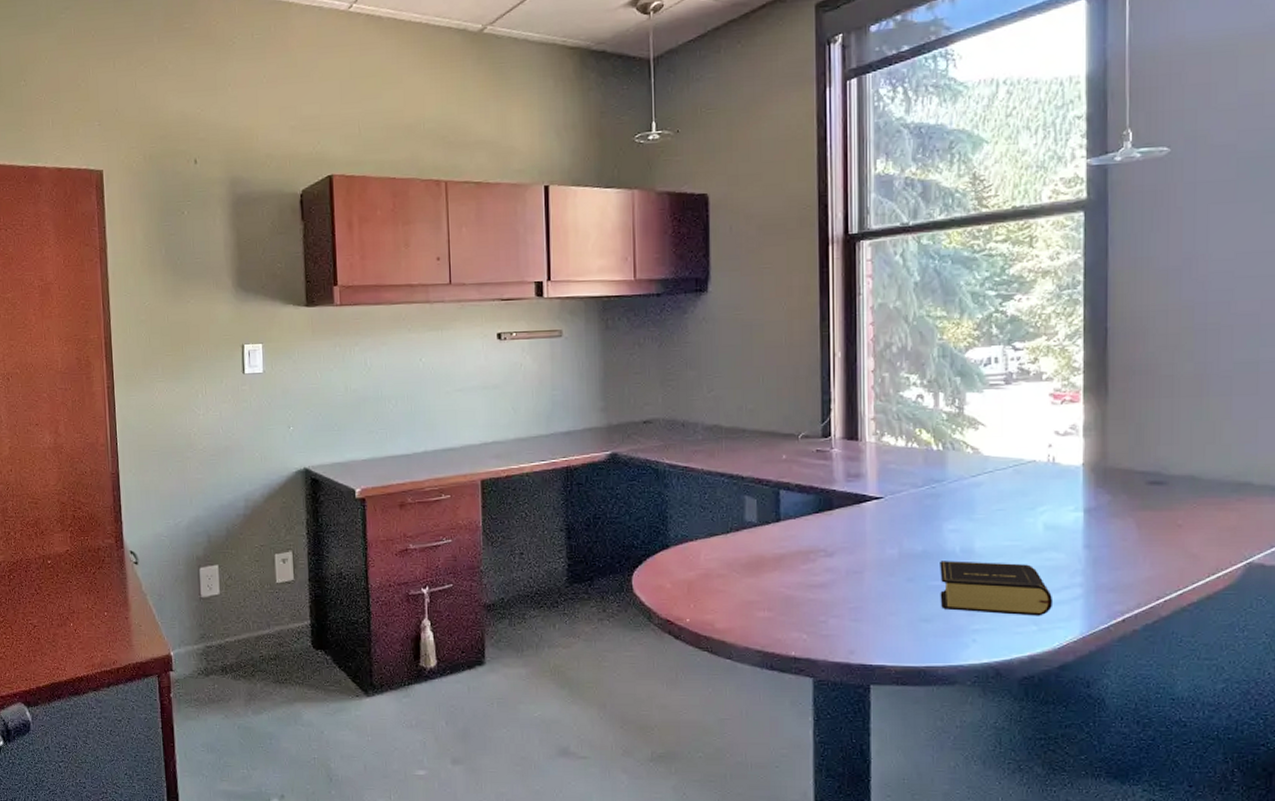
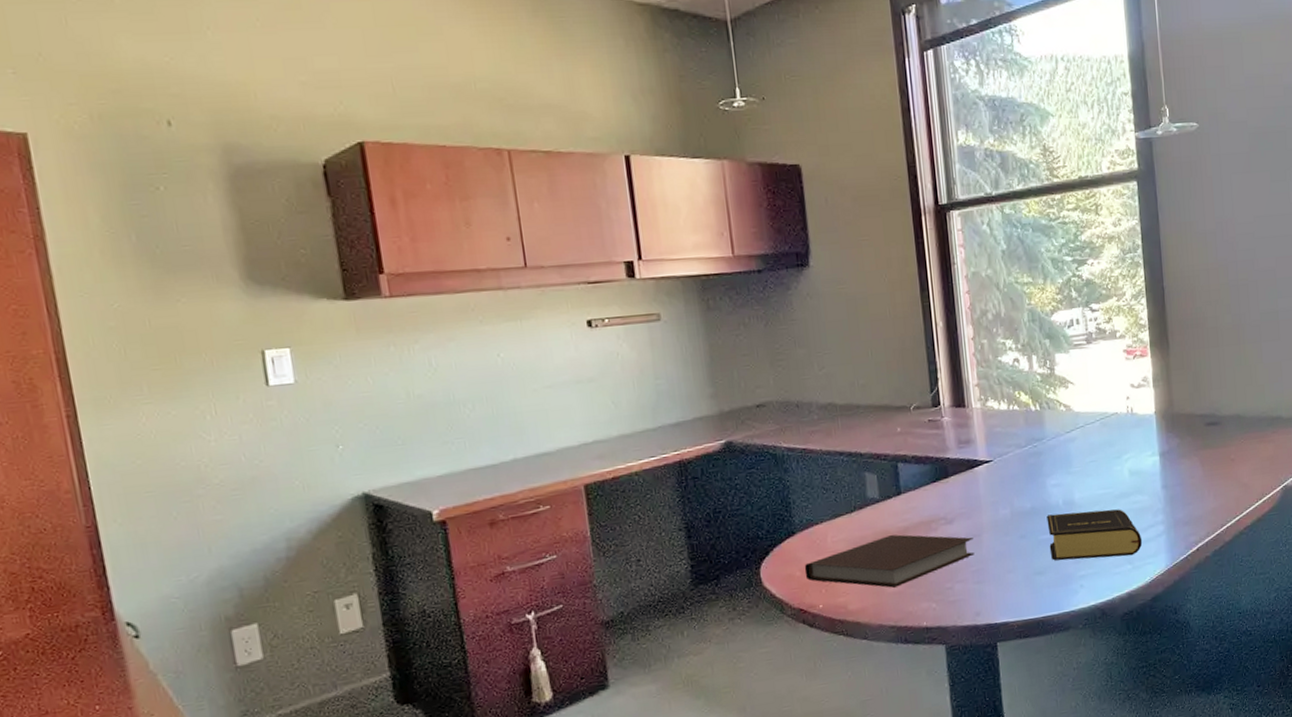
notebook: none [675,561,854,613] -> present [804,534,975,588]

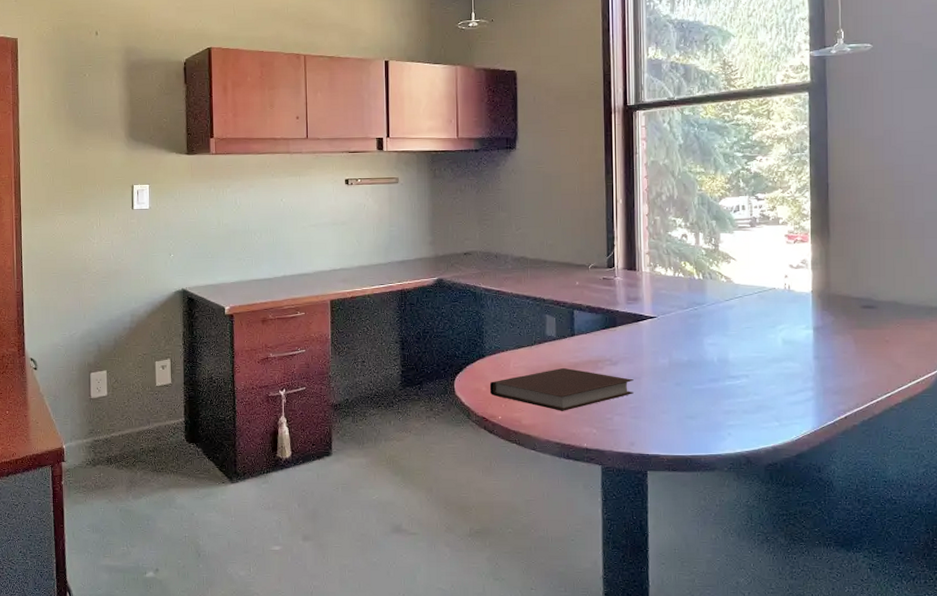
book: present [1046,509,1142,561] -> none [701,369,790,414]

